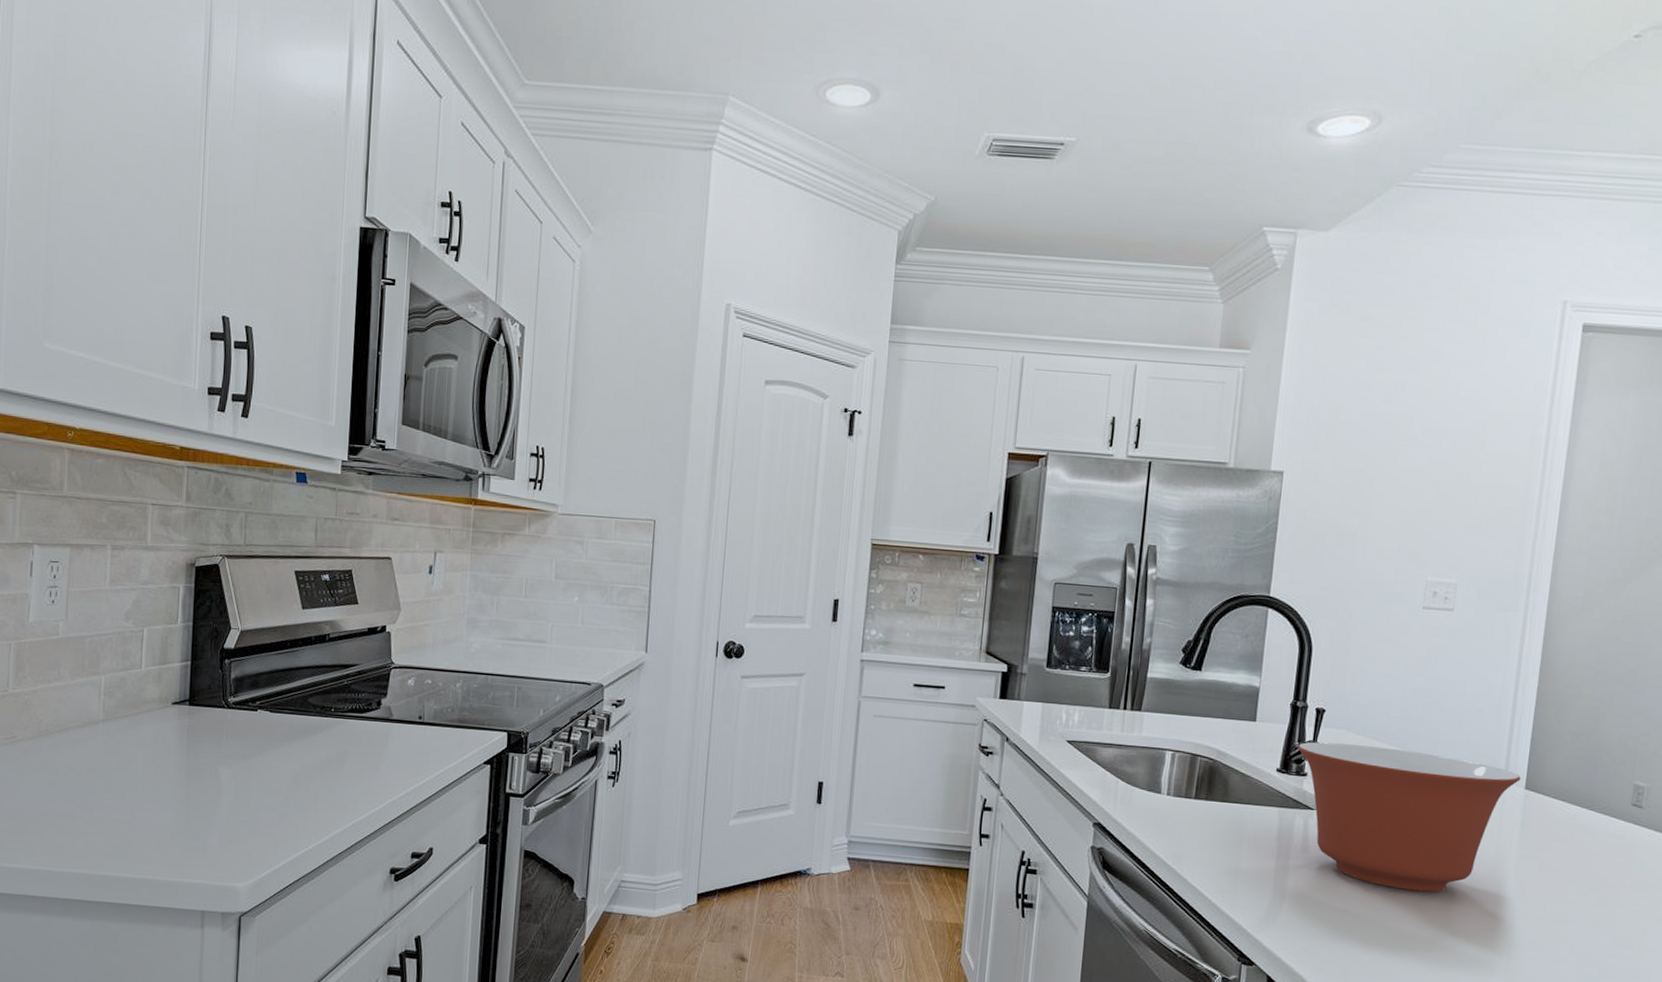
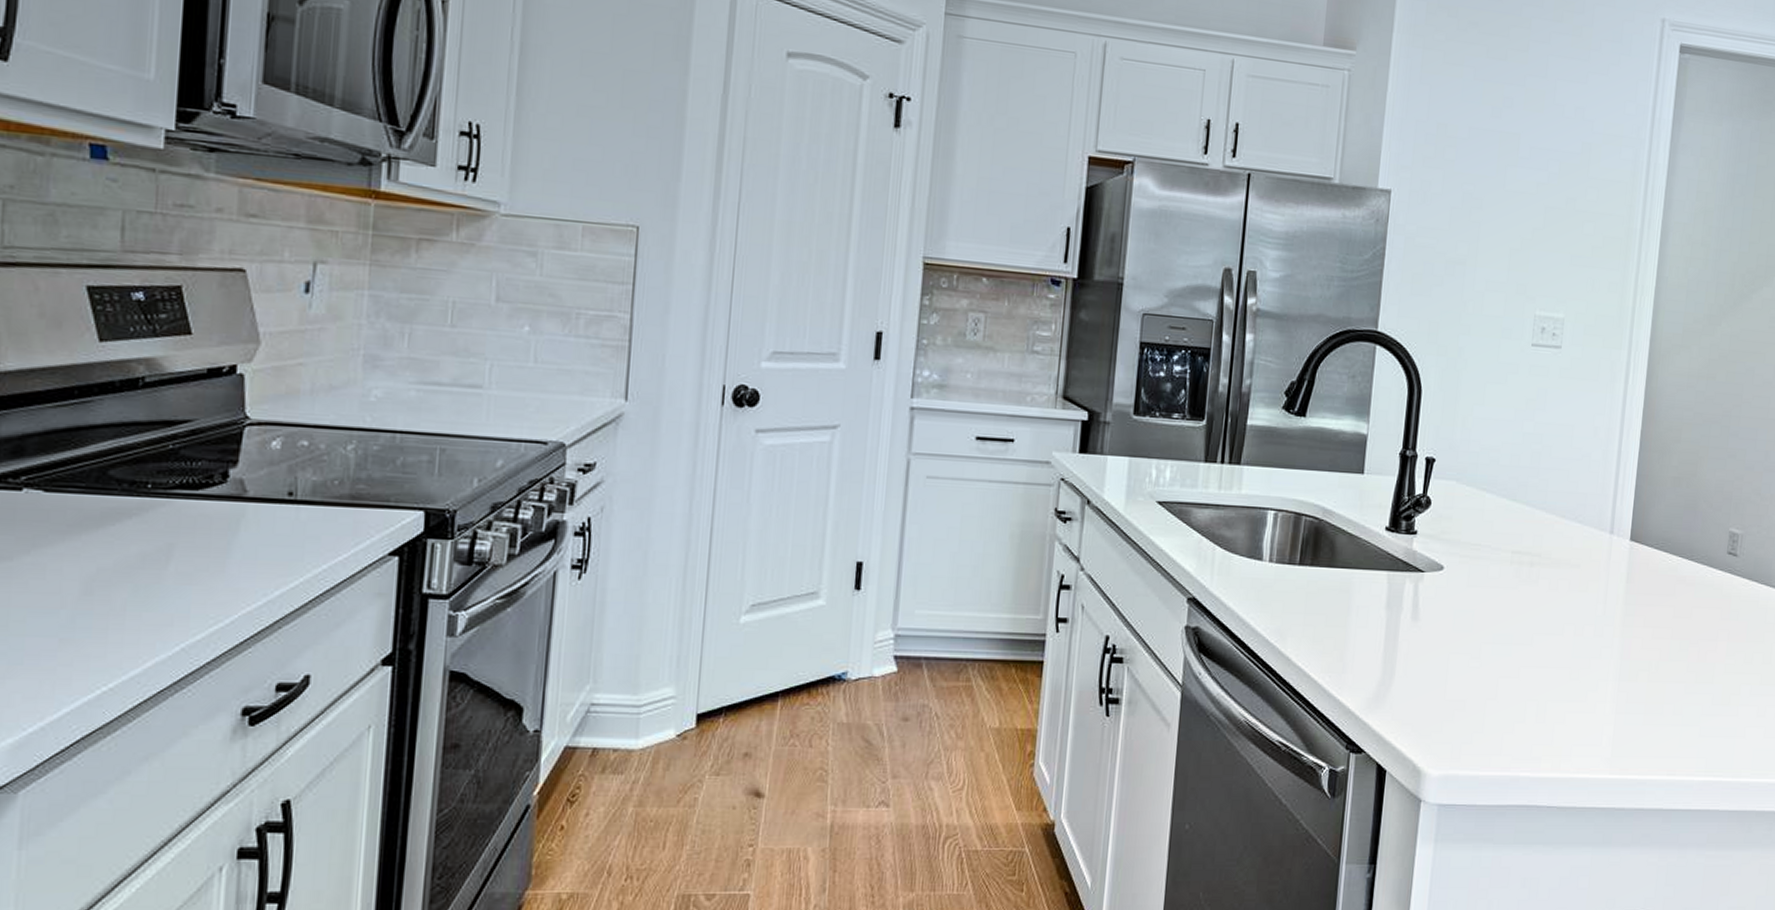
mixing bowl: present [1297,742,1521,892] -> none [1406,495,1626,657]

